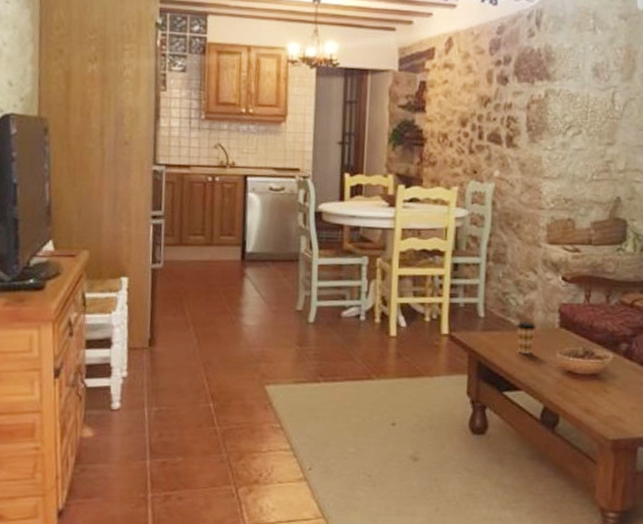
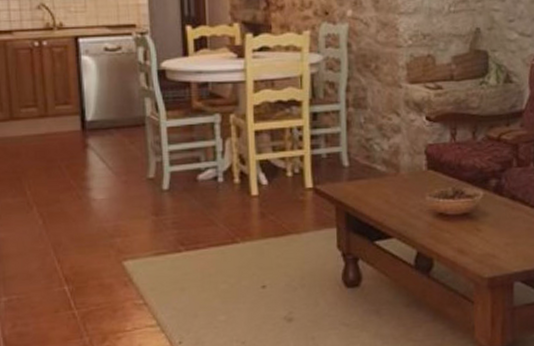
coffee cup: present [516,321,536,355] -> none [383,166,403,201]

